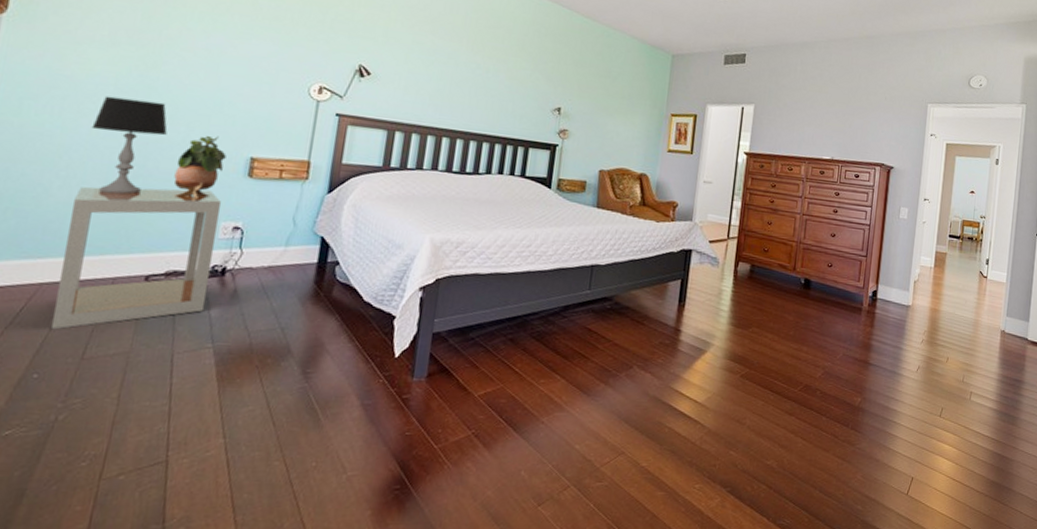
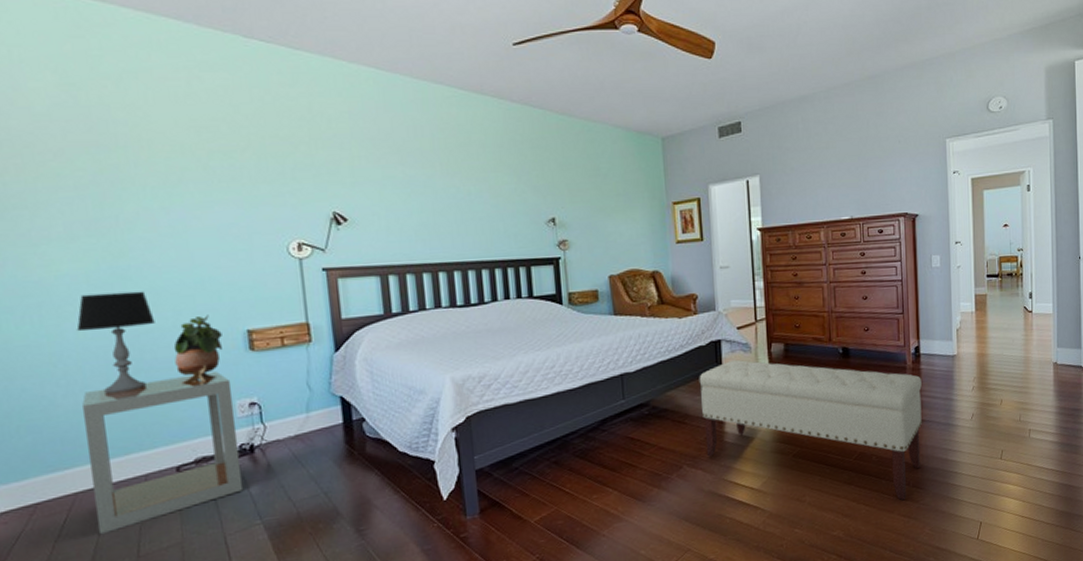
bench: none [658,272,875,441] -> present [699,360,923,501]

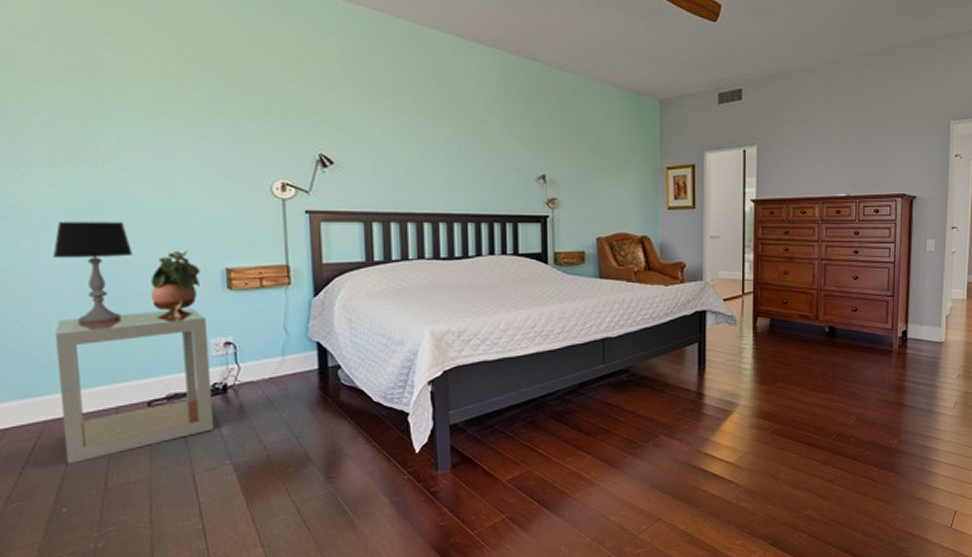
bench: present [699,360,923,501] -> none [681,332,907,485]

